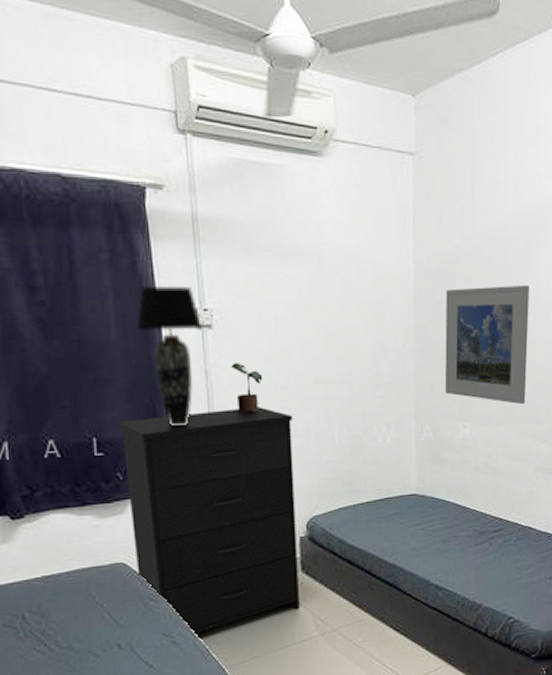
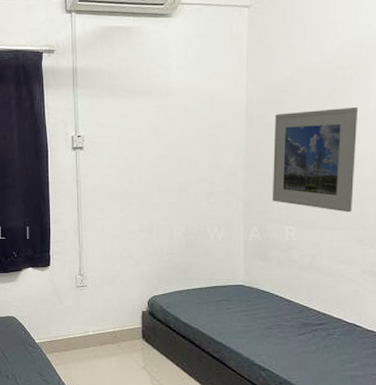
dresser: present [118,407,300,635] -> none [16,208,140,377]
table lamp: present [137,285,203,427] -> none [32,120,77,221]
potted plant: present [231,363,263,414] -> none [95,175,119,213]

